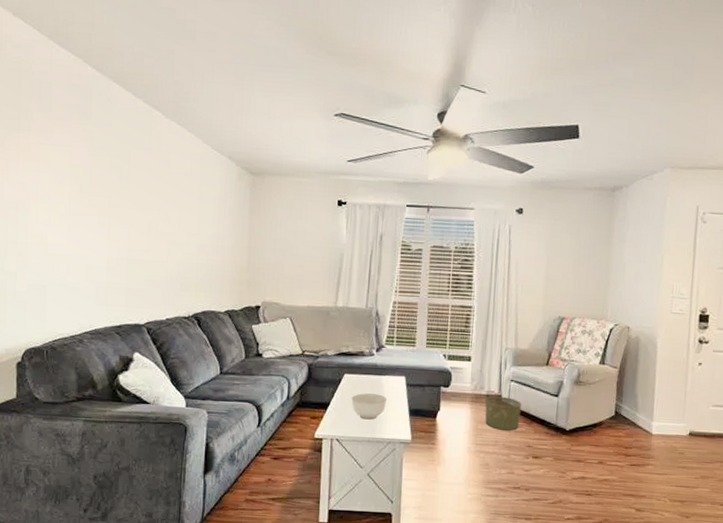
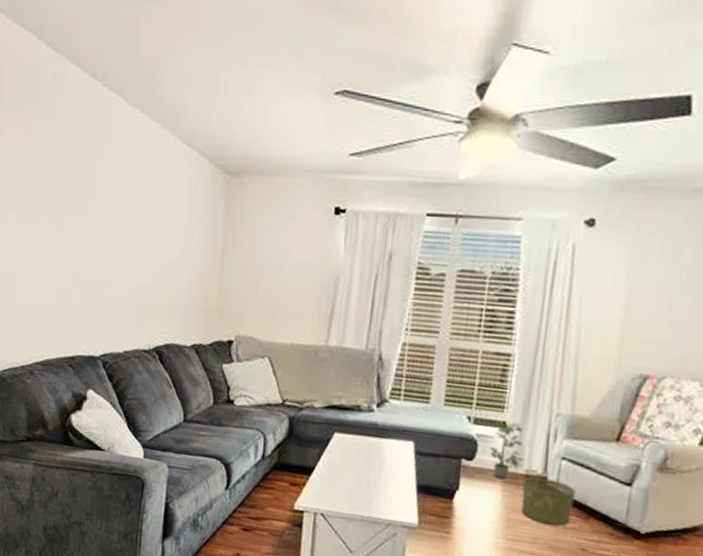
bowl: present [351,393,386,420] -> none [342,459,388,494]
potted plant: none [460,357,486,400] -> present [489,423,525,480]

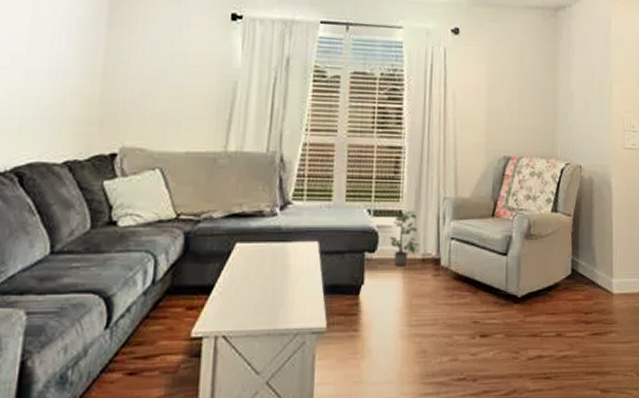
basket: present [521,475,575,526] -> none [420,257,464,304]

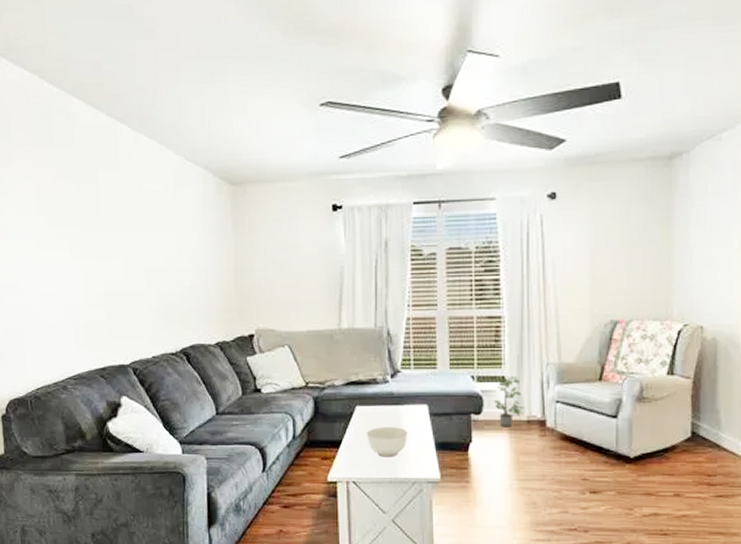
bowl: none [245,268,293,305] -> present [366,427,407,457]

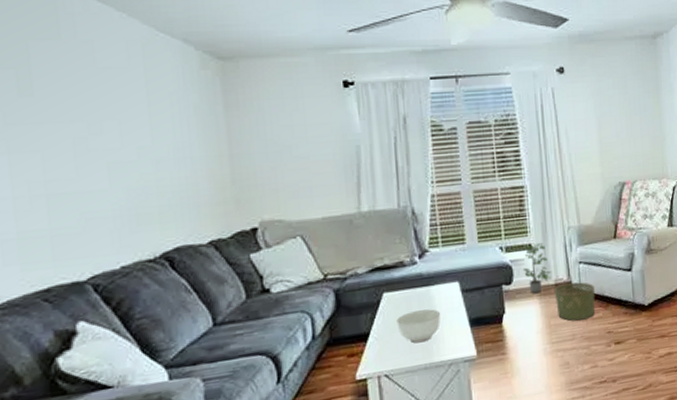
basket: none [525,419,571,462] -> present [554,281,595,321]

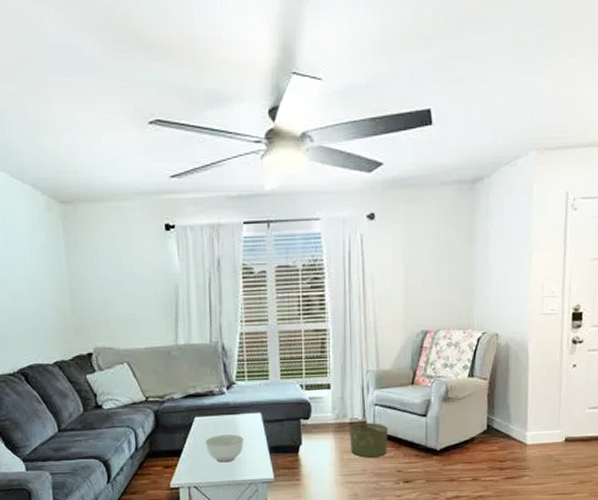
potted plant: present [522,243,552,294] -> none [320,384,348,430]

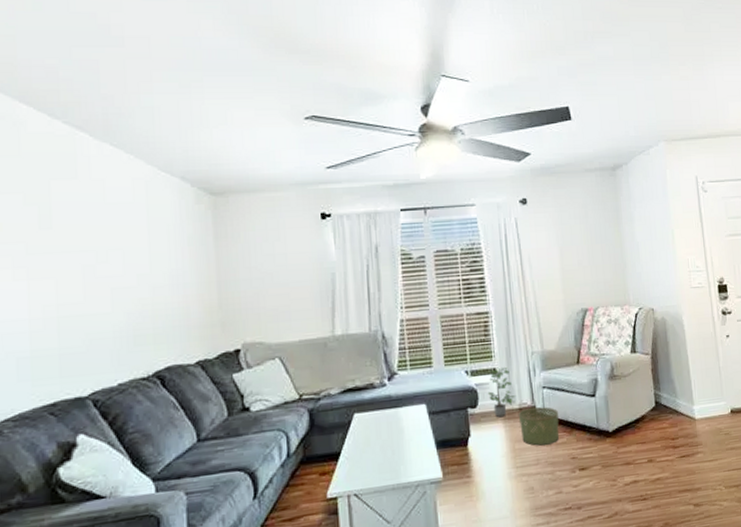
bowl: present [205,434,243,463] -> none [366,430,408,464]
potted plant: none [320,384,348,430] -> present [487,367,516,418]

